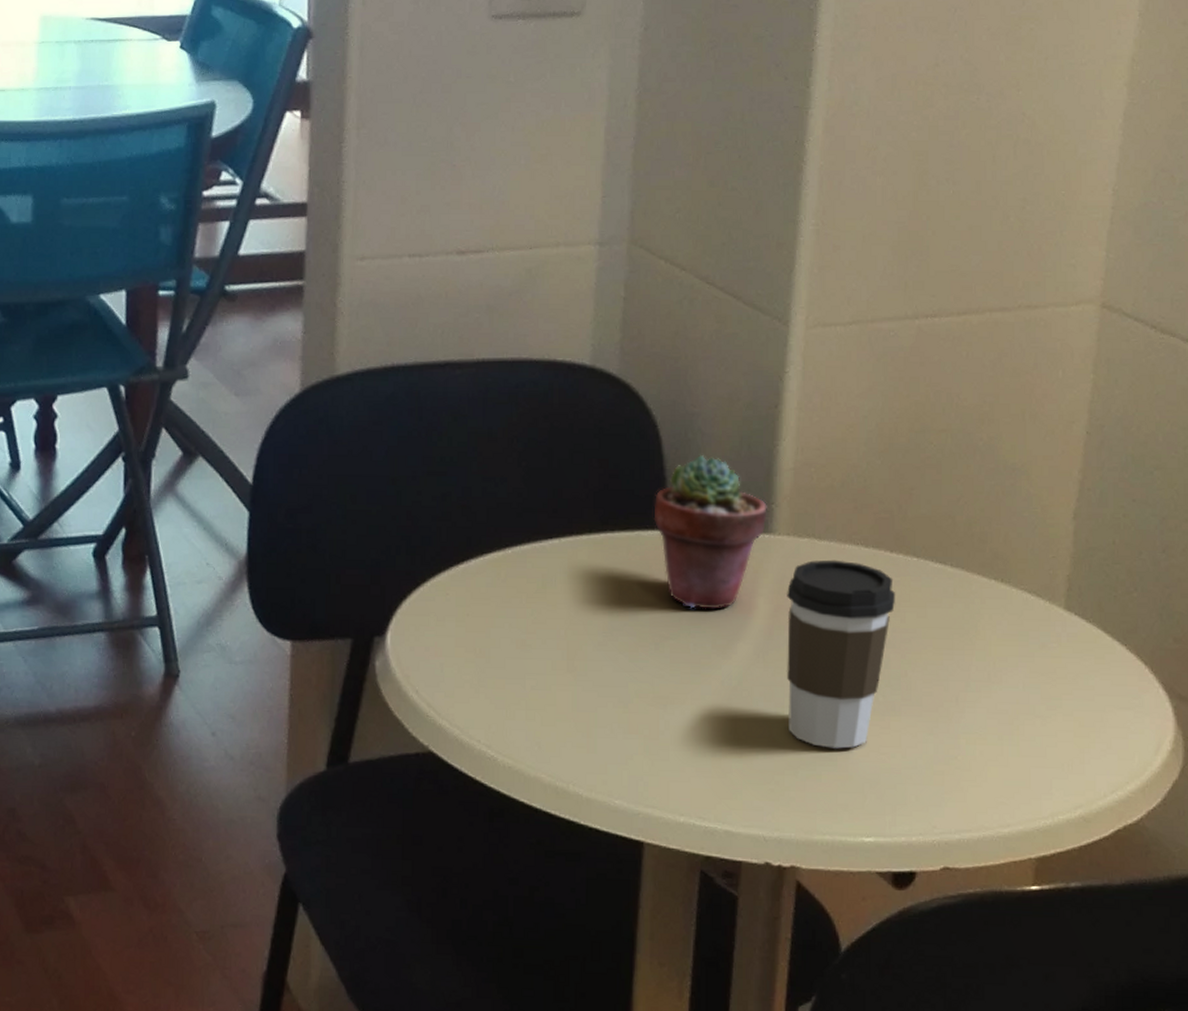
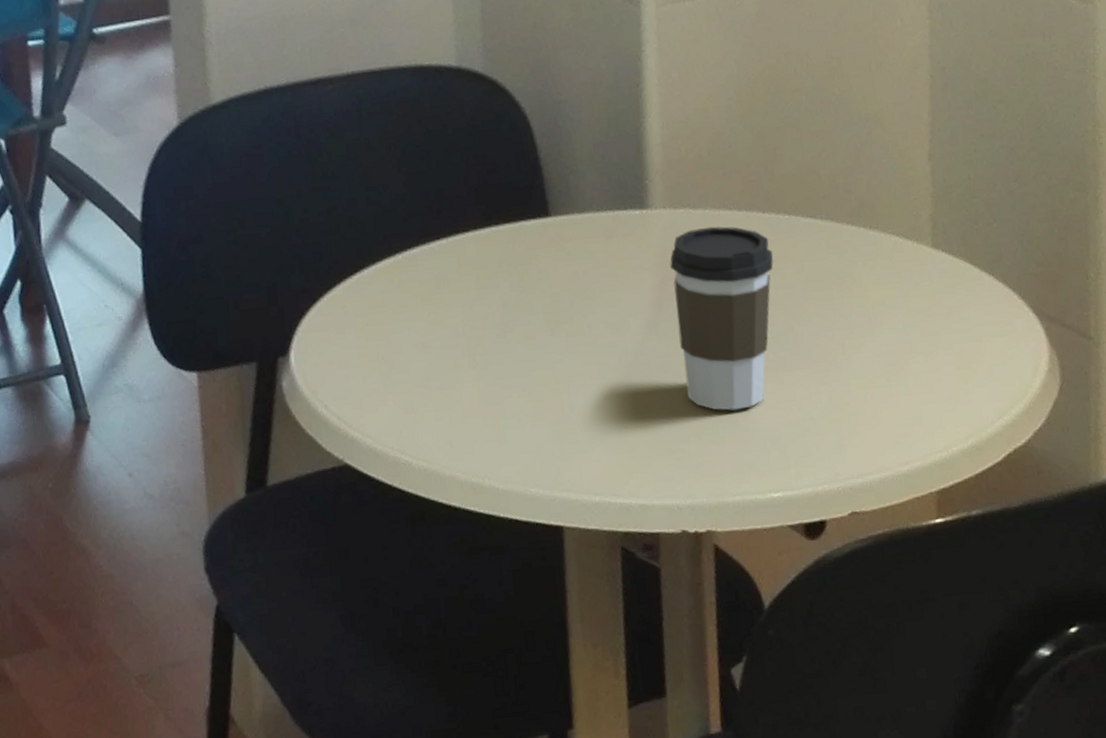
potted succulent: present [653,454,767,609] -> none [533,140,642,292]

